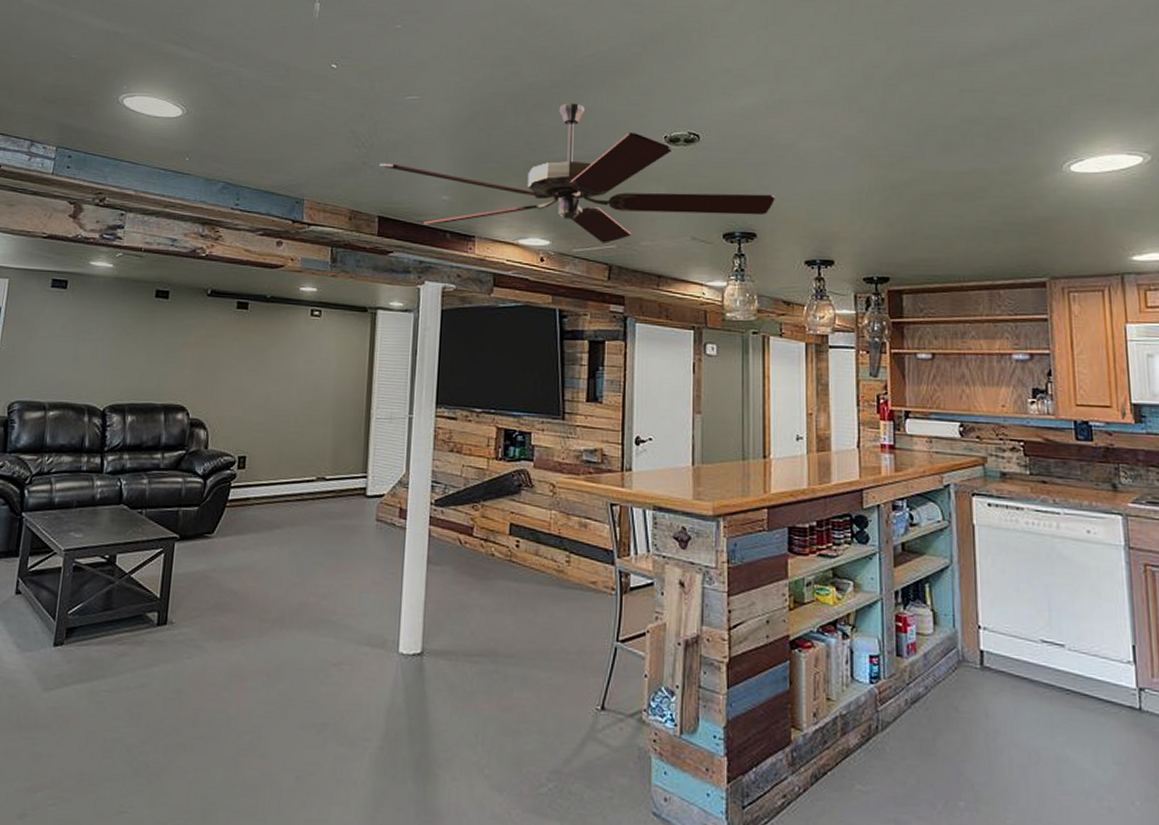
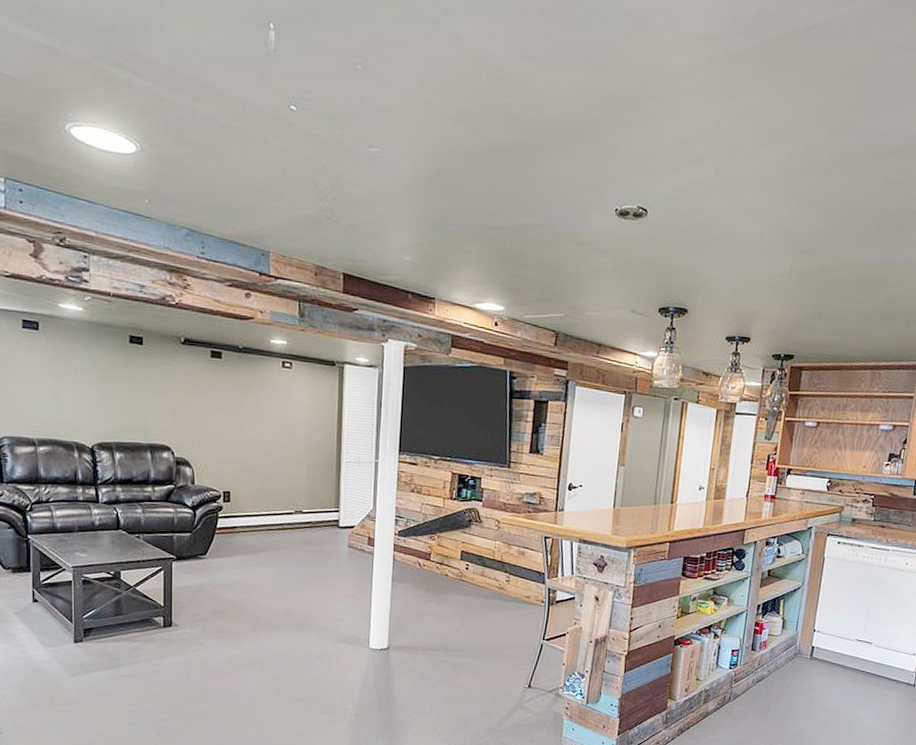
ceiling fan: present [379,103,775,243] -> none [343,167,708,312]

